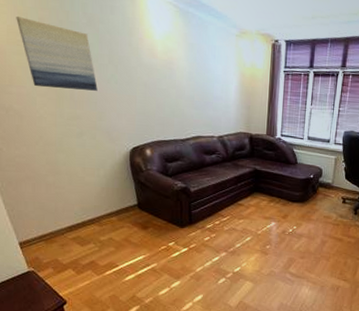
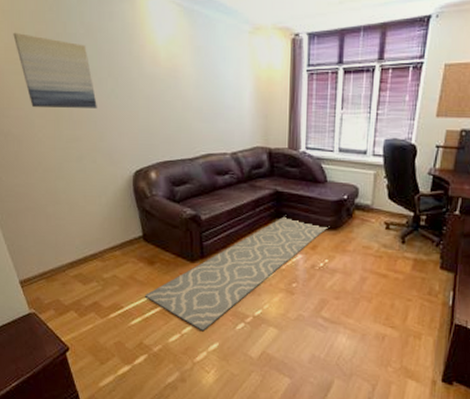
rug: none [138,189,298,285] -> present [144,215,330,331]

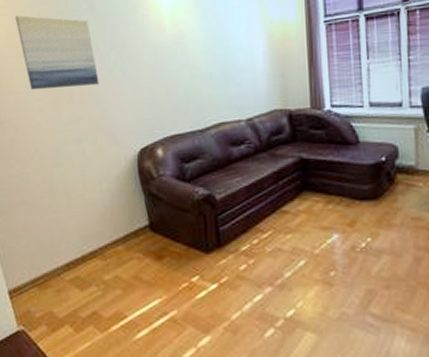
rug: present [144,215,330,331] -> none [152,186,369,341]

